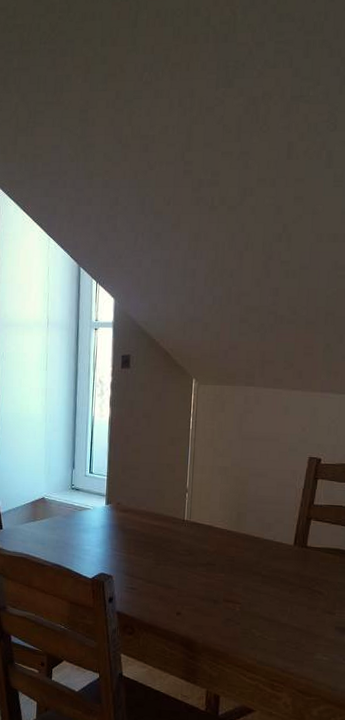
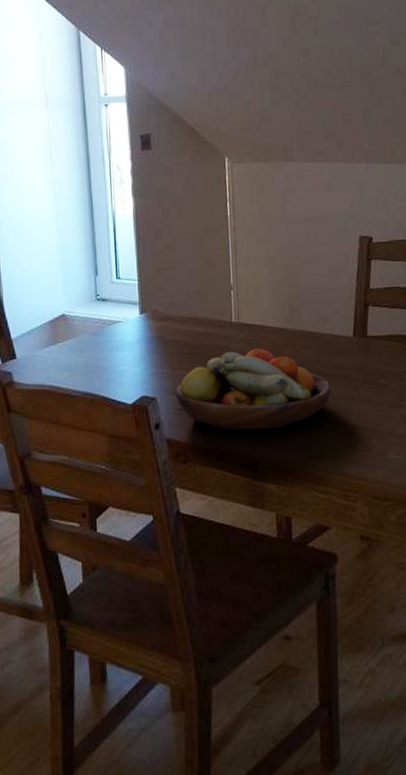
fruit bowl: none [129,545,268,617] -> present [175,348,331,431]

